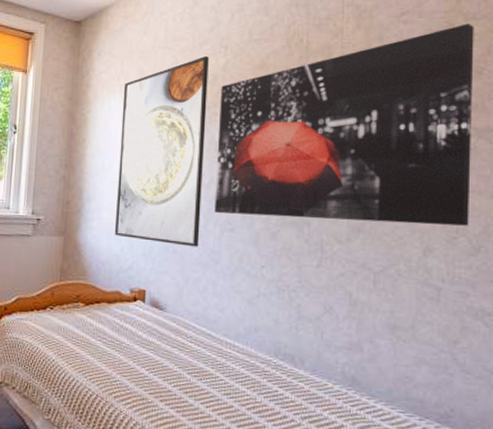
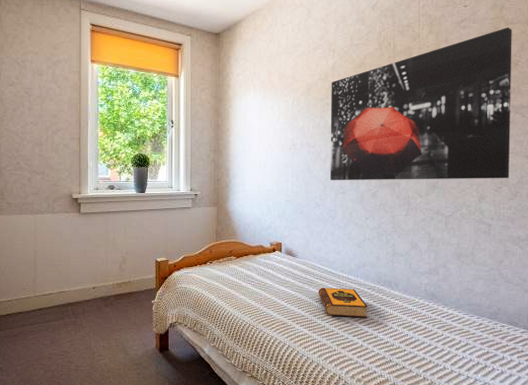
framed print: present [114,55,209,247] -> none [255,58,321,207]
hardback book: none [191,355,260,403] -> present [318,287,368,318]

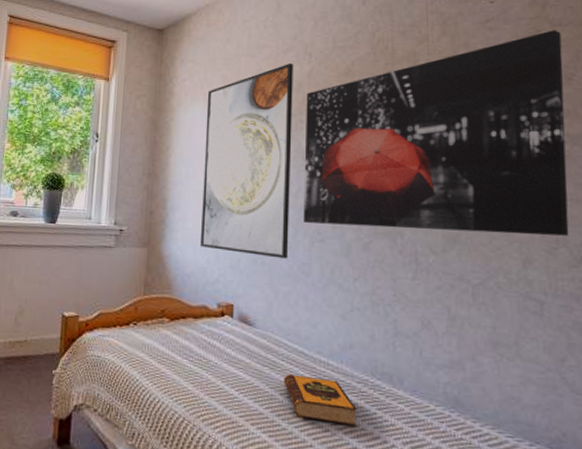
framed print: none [255,58,321,207] -> present [199,62,293,259]

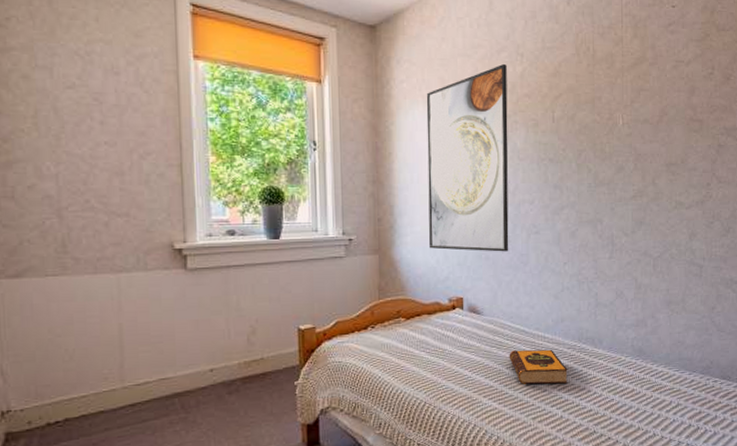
wall art: present [303,30,569,236] -> none [519,34,724,217]

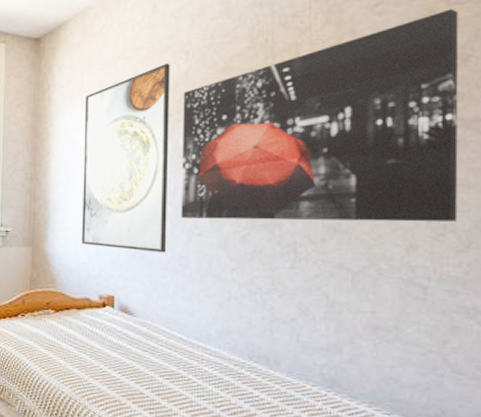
hardback book: present [509,349,568,385] -> none [163,358,234,405]
wall art: none [519,34,724,217] -> present [181,9,459,222]

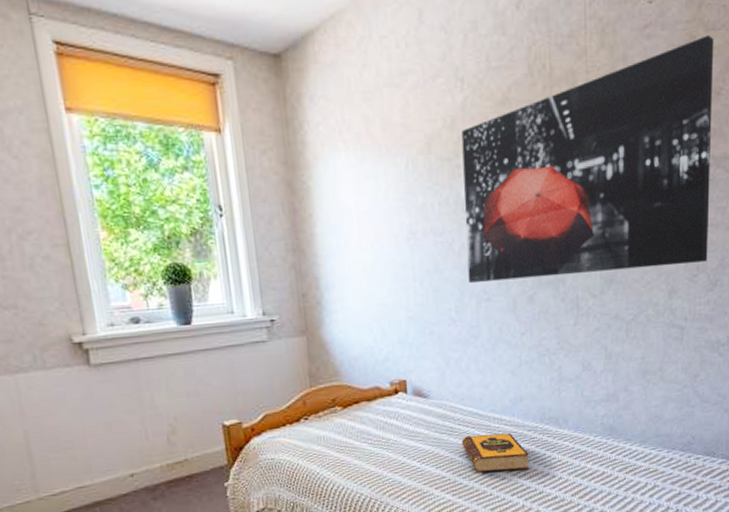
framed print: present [81,63,170,253] -> none [348,92,457,326]
hardback book: none [163,358,234,405] -> present [461,432,529,473]

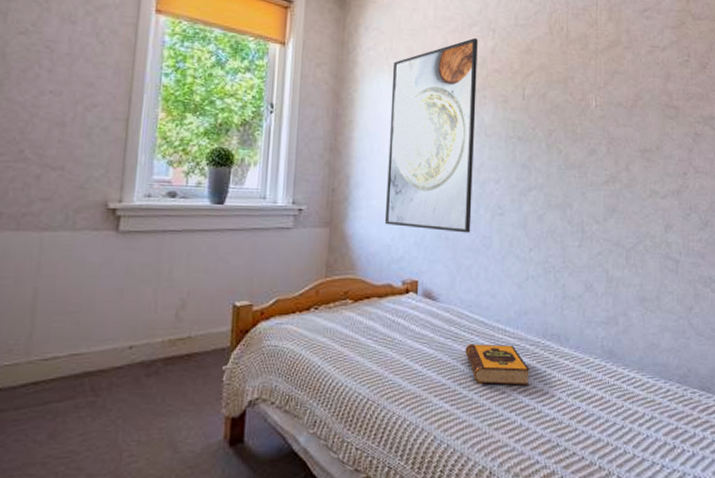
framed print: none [348,92,457,326] -> present [384,37,478,233]
wall art: present [461,35,714,283] -> none [485,23,700,204]

